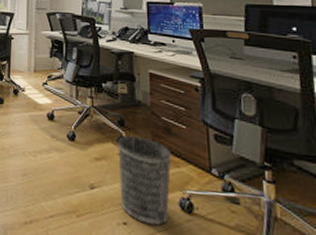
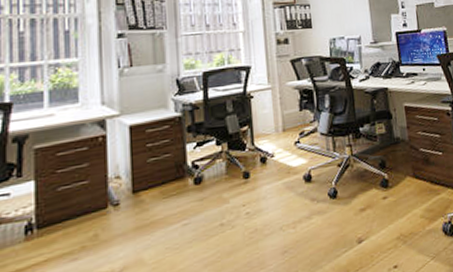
wastebasket: present [118,135,172,226] -> none [381,174,434,261]

